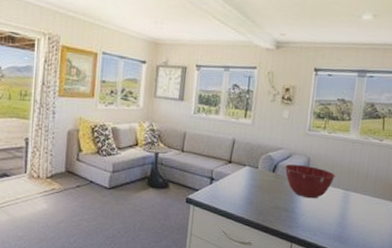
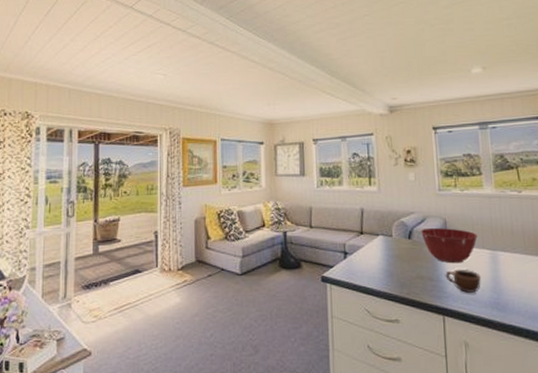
mug: none [299,203,331,226] -> present [445,269,481,293]

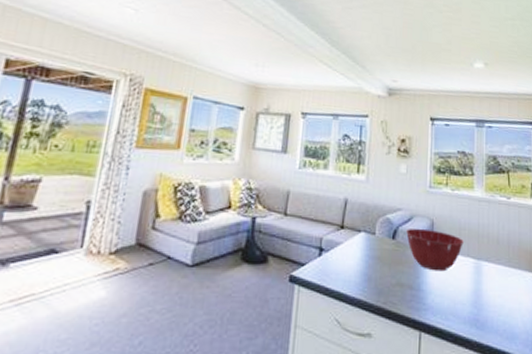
mug: present [445,269,481,293] -> none [426,278,463,306]

